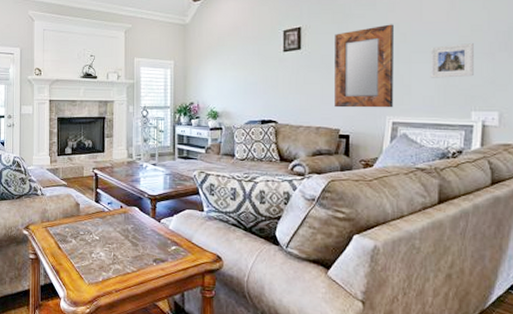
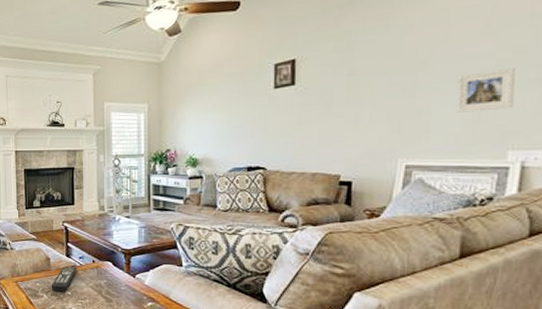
remote control: none [80,211,106,237] -> present [51,266,77,292]
home mirror: present [335,24,394,108] -> none [335,49,411,151]

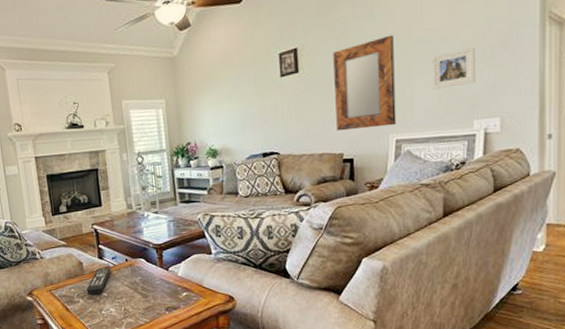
home mirror: none [335,49,411,151] -> present [333,35,396,131]

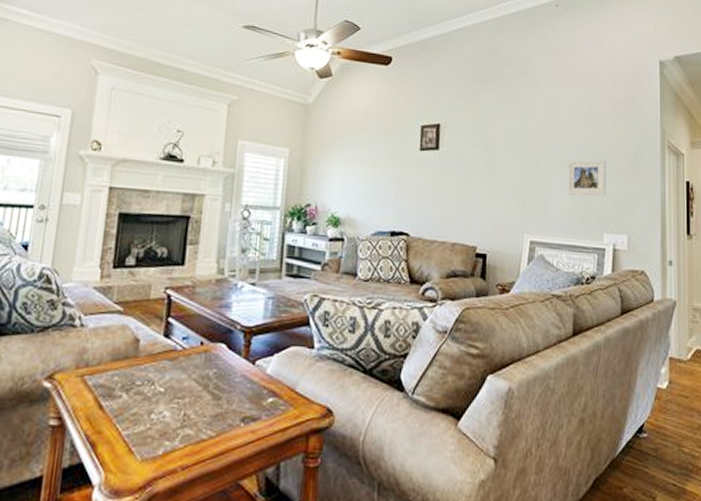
remote control: present [86,268,111,295] -> none [135,351,178,388]
home mirror: present [333,35,396,131] -> none [472,131,533,225]

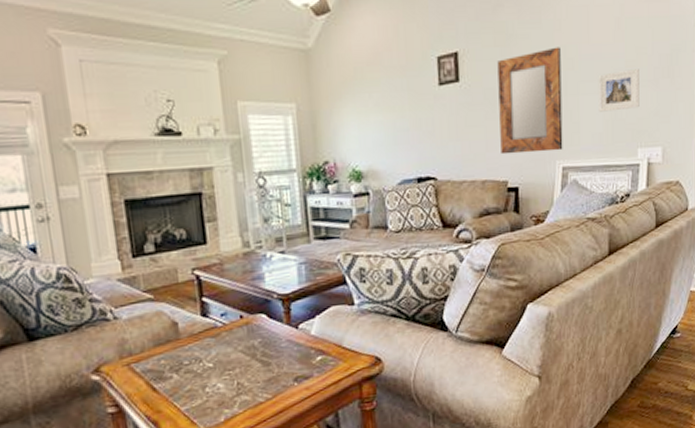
home mirror: none [472,131,533,225] -> present [497,47,563,155]

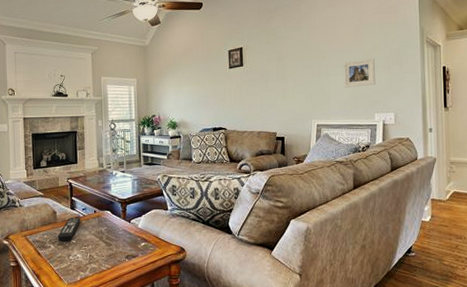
remote control: none [182,328,219,367] -> present [57,218,81,241]
home mirror: present [497,47,563,155] -> none [270,44,317,115]

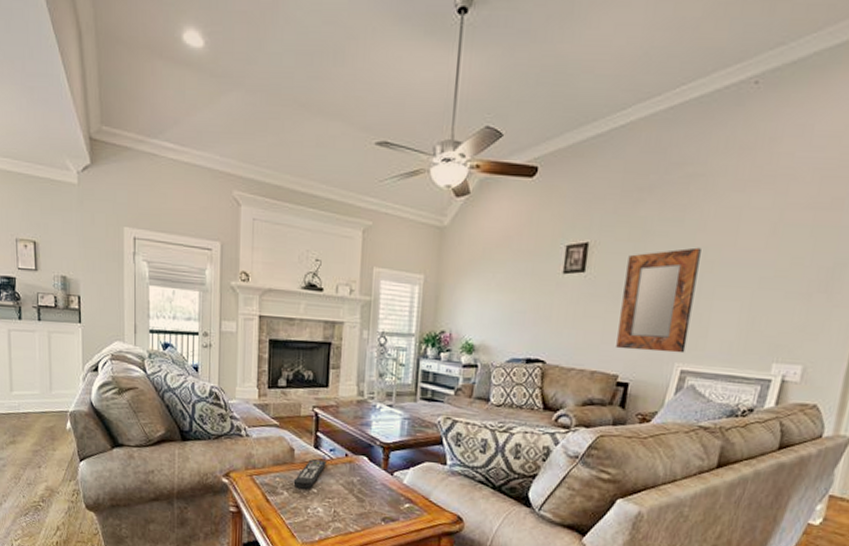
home mirror: none [270,44,317,115] -> present [616,247,701,354]
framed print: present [343,59,375,88] -> none [733,279,791,321]

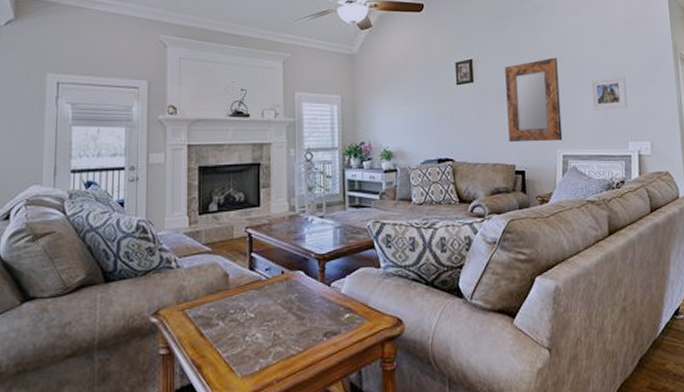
remote control: present [293,459,327,489] -> none [229,281,263,316]
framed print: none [733,279,791,321] -> present [590,77,628,110]

